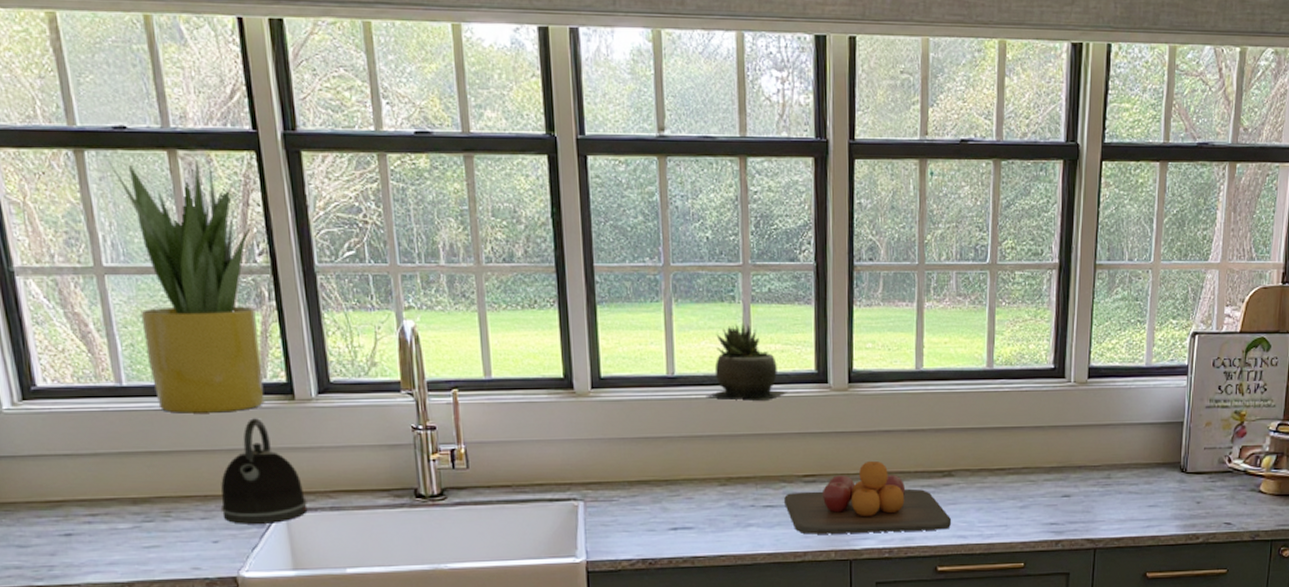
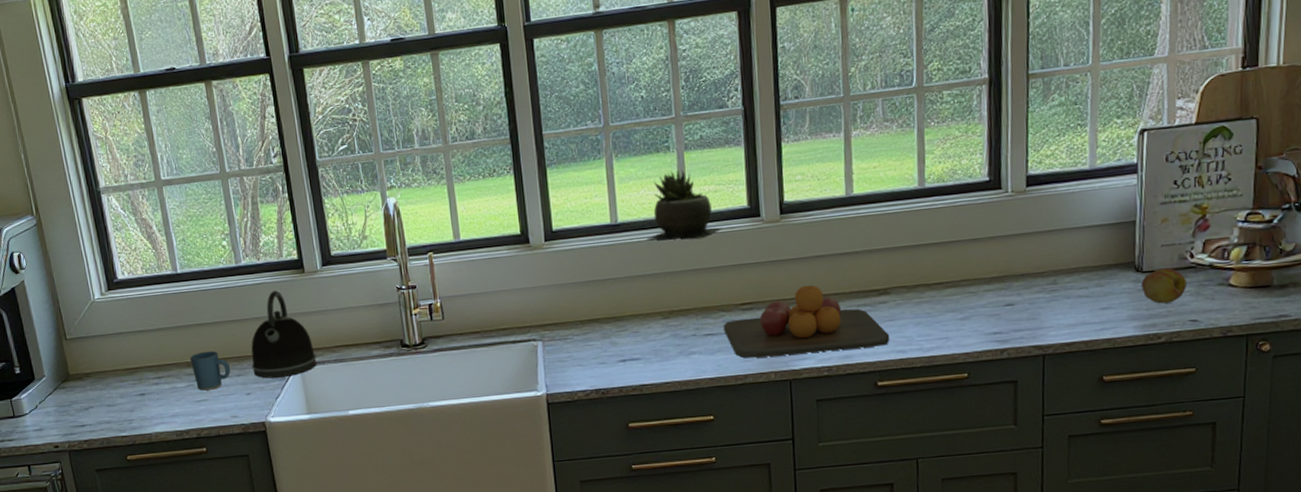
planter: present [108,153,265,413] -> none [163,80,282,292]
mug: none [136,486,192,535] -> present [189,350,230,391]
fruit: none [1185,470,1225,505] -> present [1141,267,1188,304]

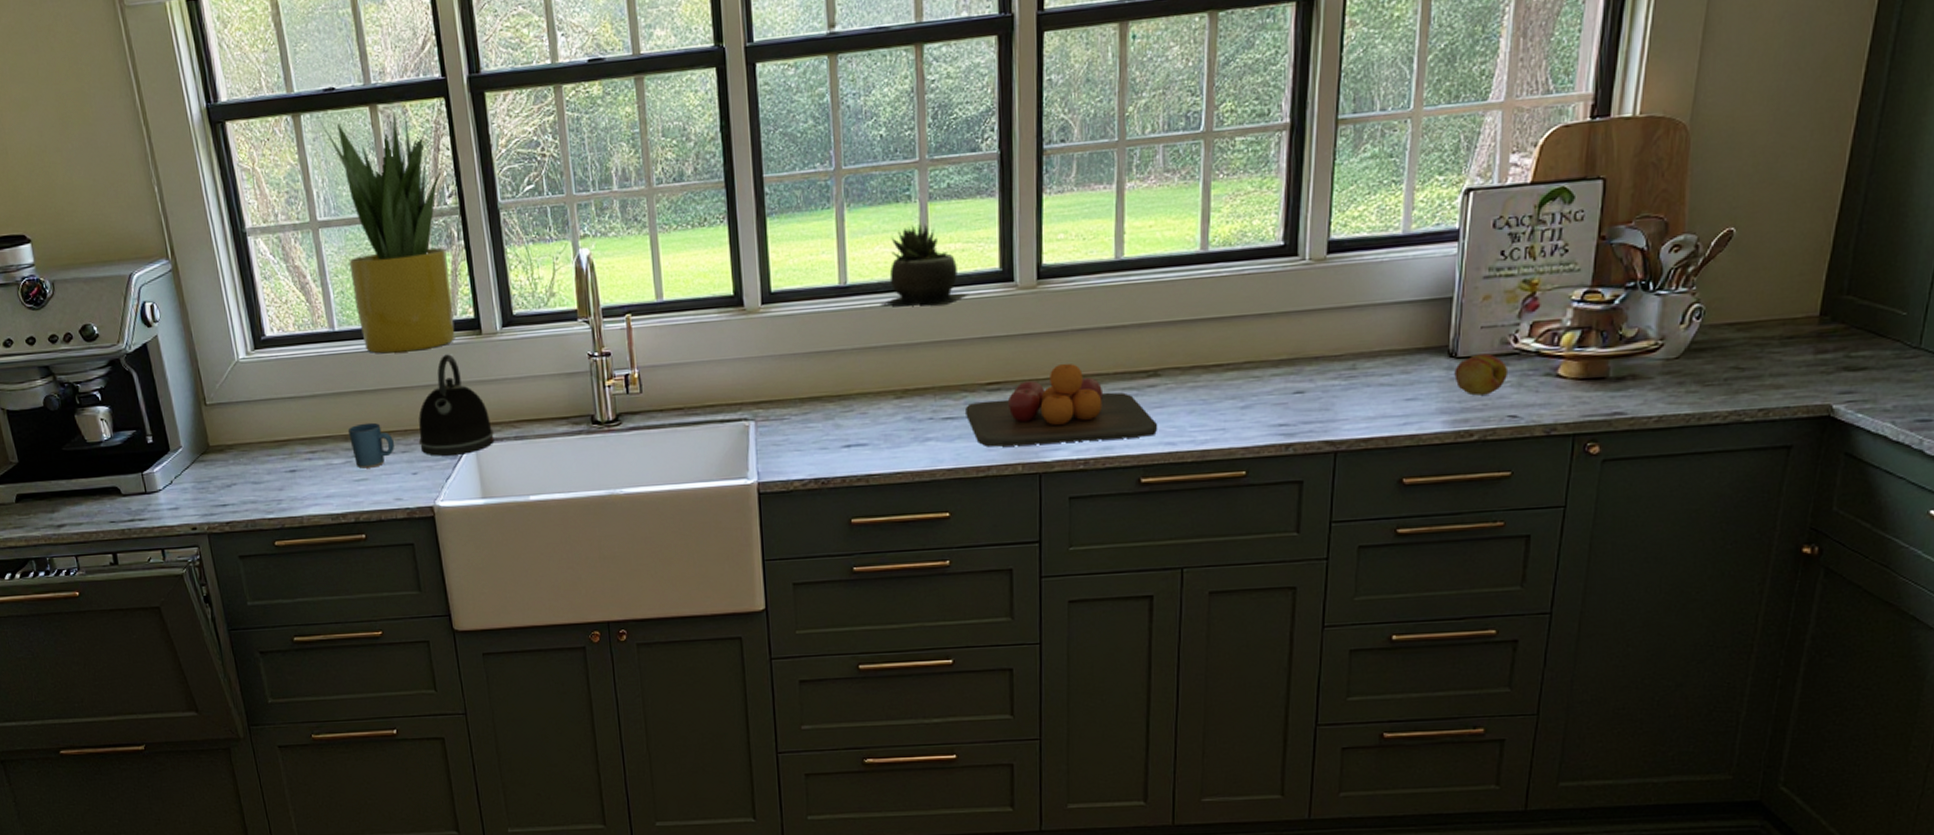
planter: none [163,80,282,292] -> present [320,104,456,354]

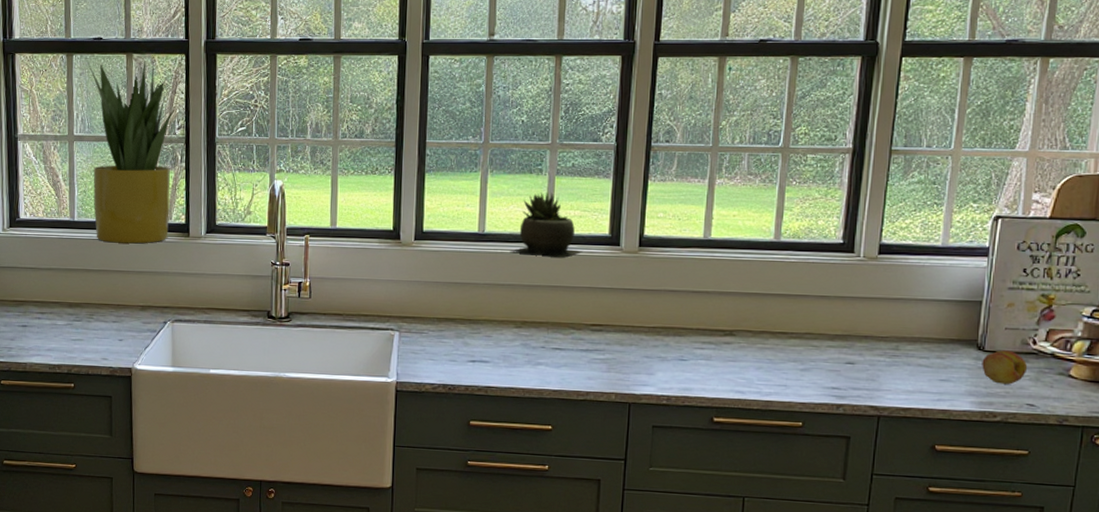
mug: present [347,422,394,469] -> none [72,295,108,331]
kettle: present [418,354,494,456] -> none [127,249,188,330]
chopping board: present [966,363,1158,447] -> none [572,316,731,384]

